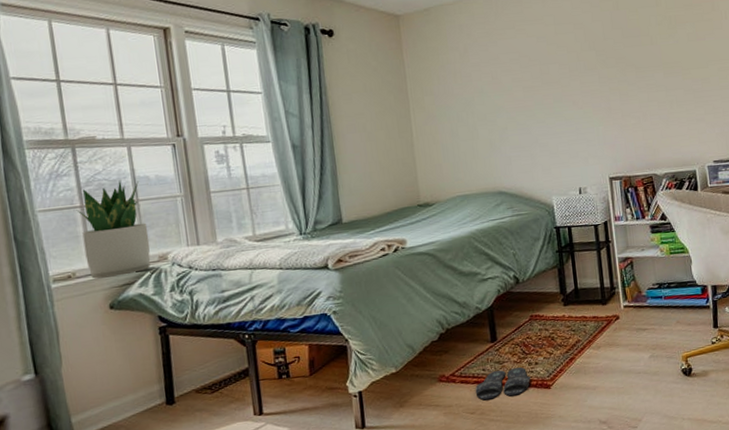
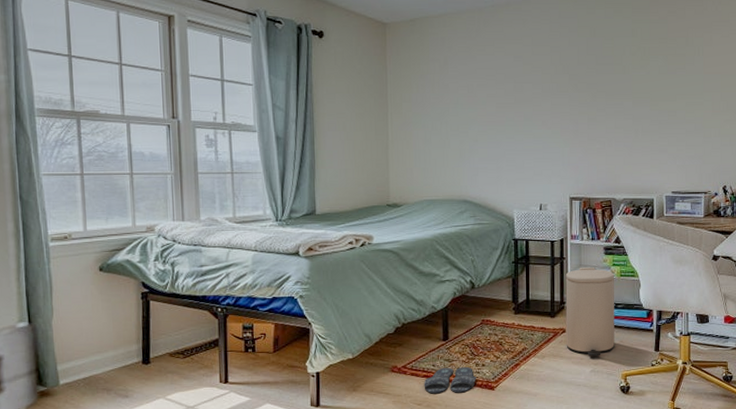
planter: present [76,180,151,279] -> none [76,153,140,242]
pedal bin: none [613,248,672,342] -> present [565,267,615,357]

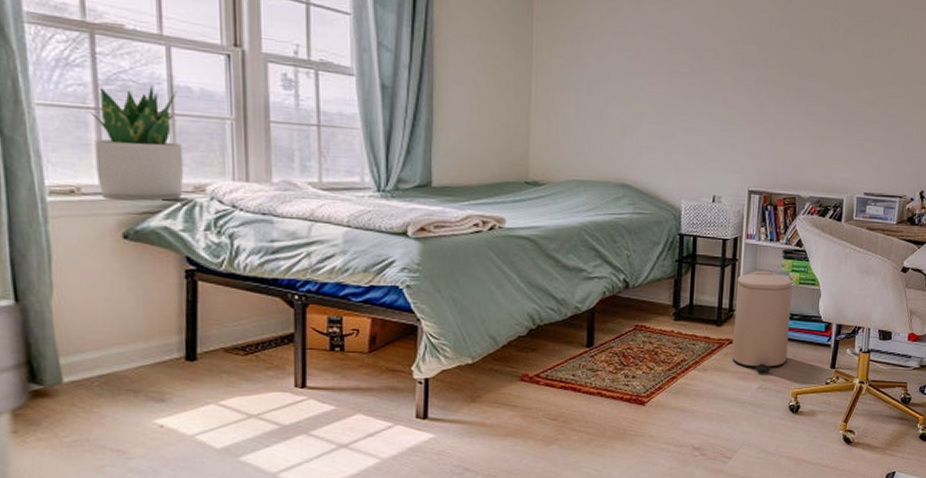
planter: none [76,153,140,242] -> present [89,85,184,202]
slippers: present [424,366,477,394] -> none [560,377,625,408]

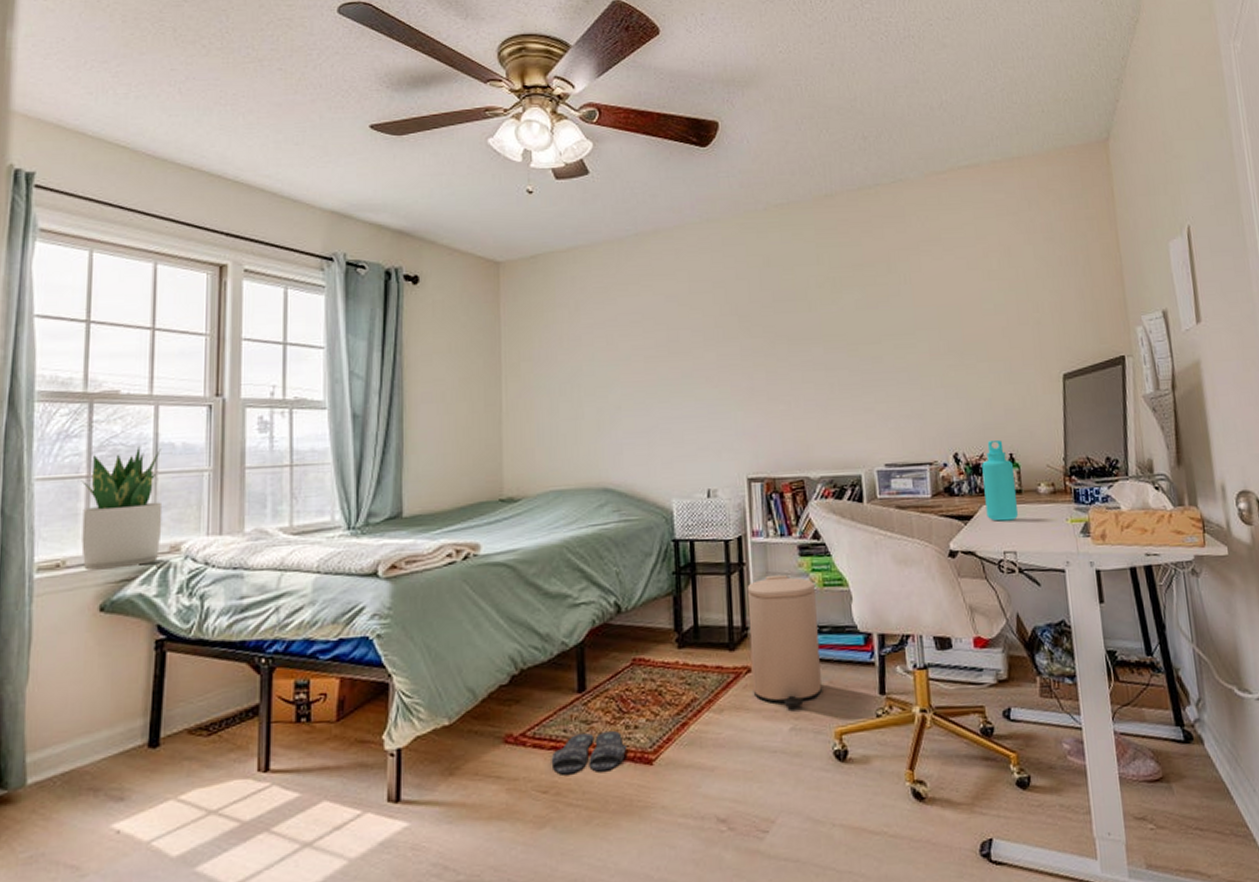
slippers: none [560,377,625,408] -> present [551,730,627,775]

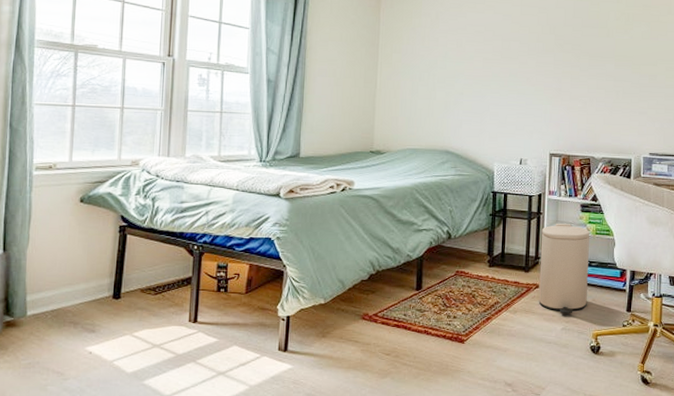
planter: present [81,446,163,571] -> none [68,87,127,174]
slippers: present [551,730,627,775] -> none [394,317,448,345]

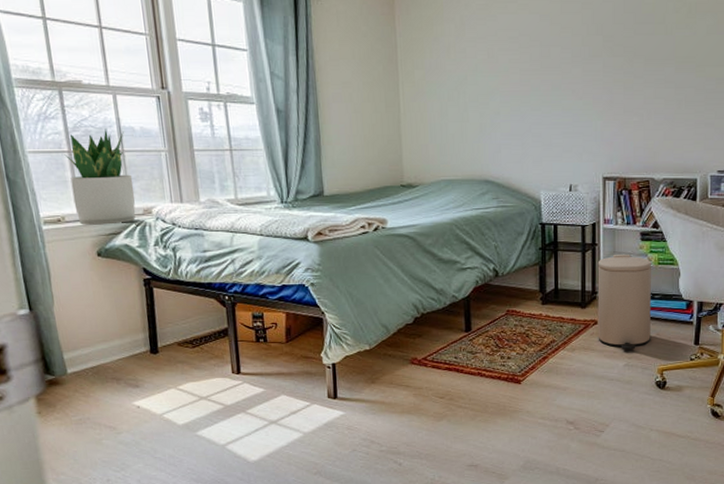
planter: none [68,87,127,174] -> present [64,129,136,225]

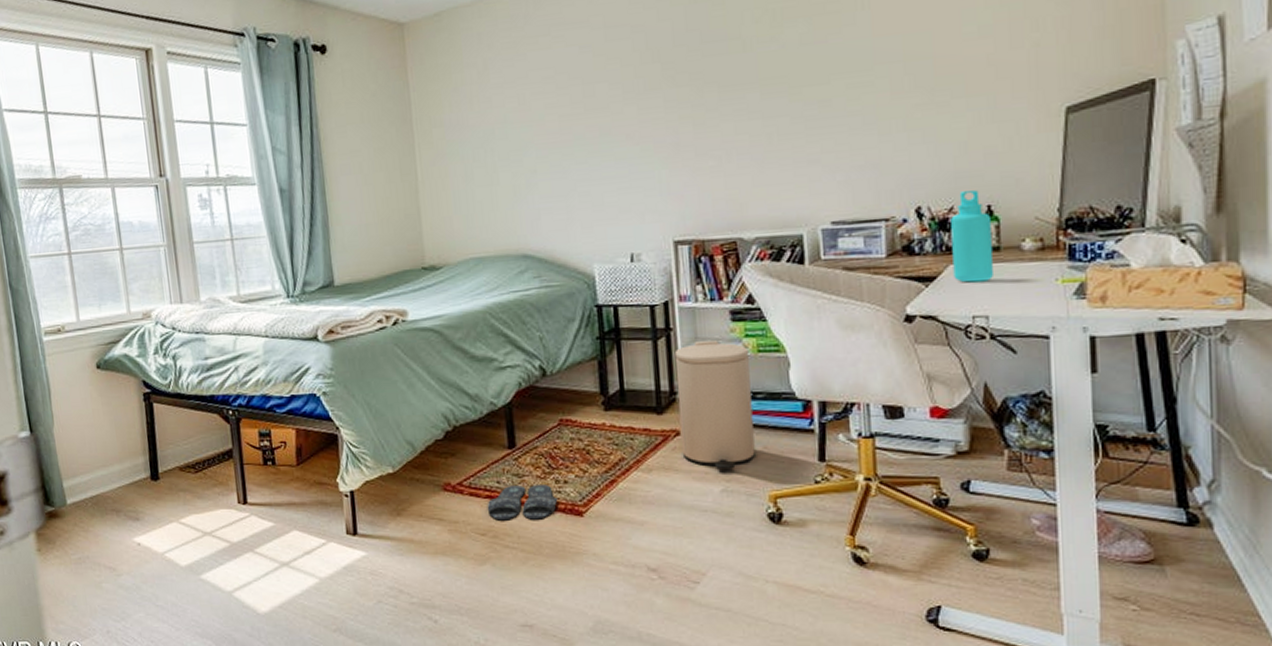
planter: present [64,129,136,225] -> none [64,225,135,334]
slippers: none [446,359,502,387] -> present [487,483,558,521]

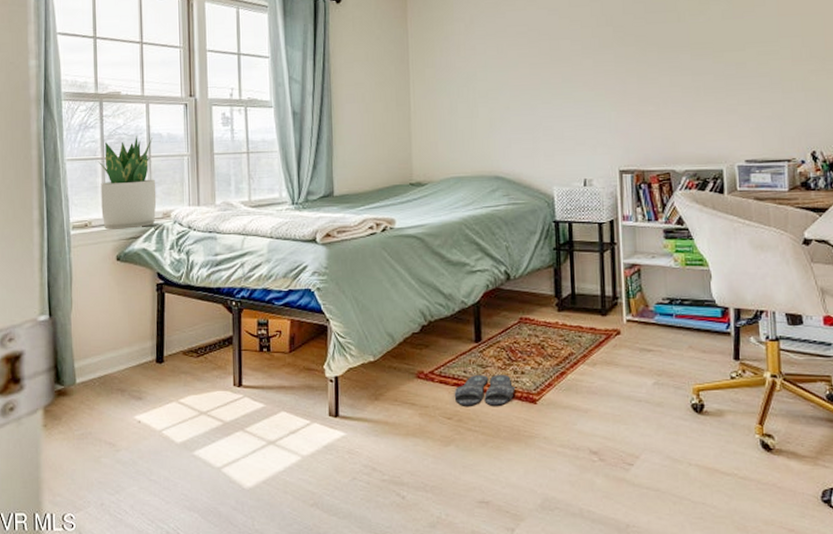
planter: none [64,225,135,334] -> present [98,136,157,230]
pedal bin: present [674,341,755,470] -> none [617,255,682,365]

